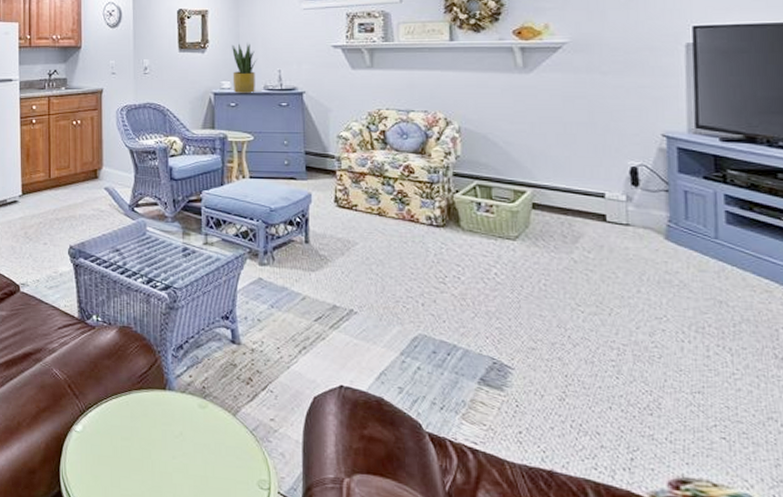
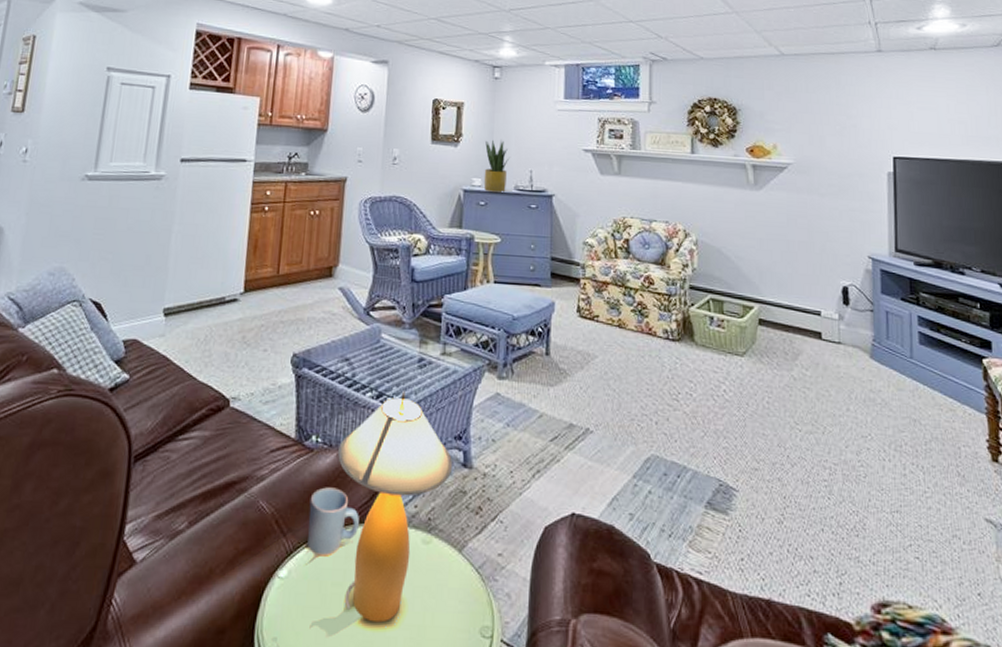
mug: none [96,358,140,416] -> present [307,487,359,557]
table lamp: none [117,276,222,472] -> present [338,390,453,623]

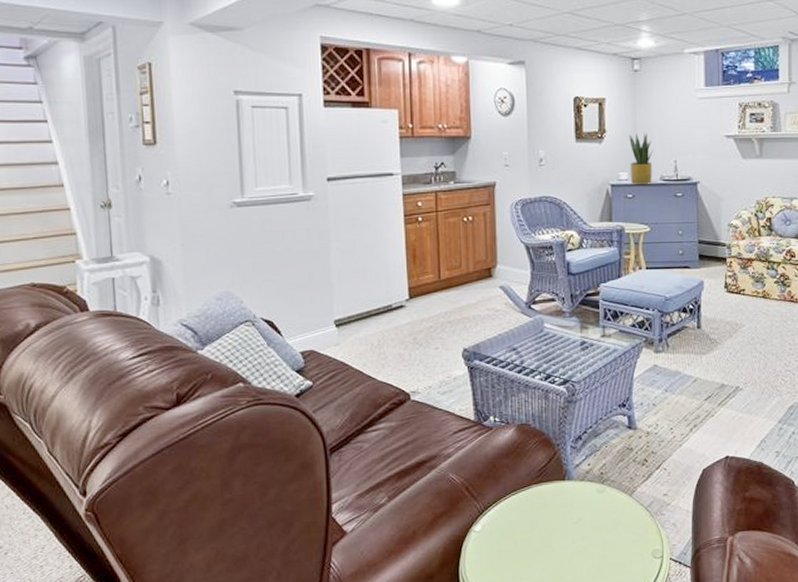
mug: present [307,487,359,557] -> none [494,457,540,512]
table lamp: present [338,390,453,623] -> none [515,370,619,557]

